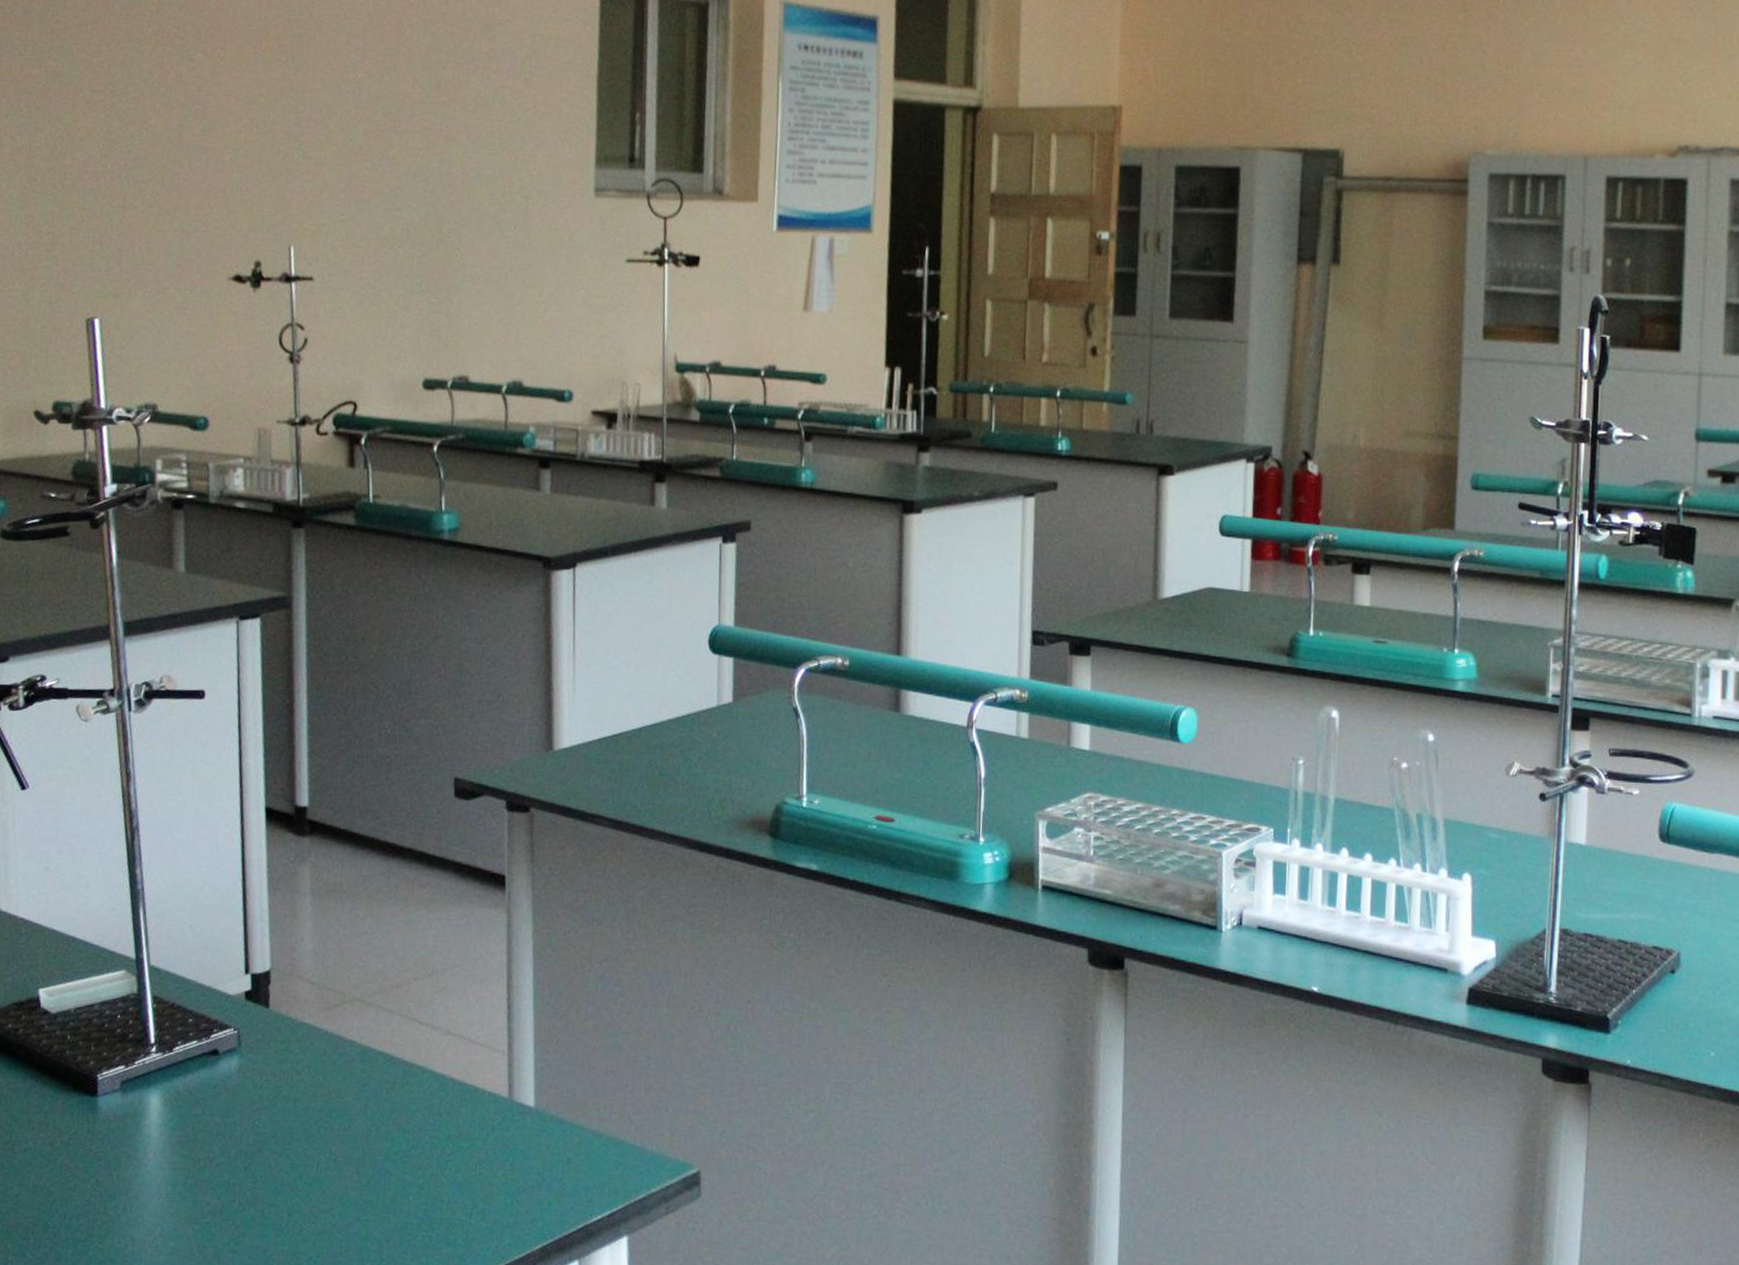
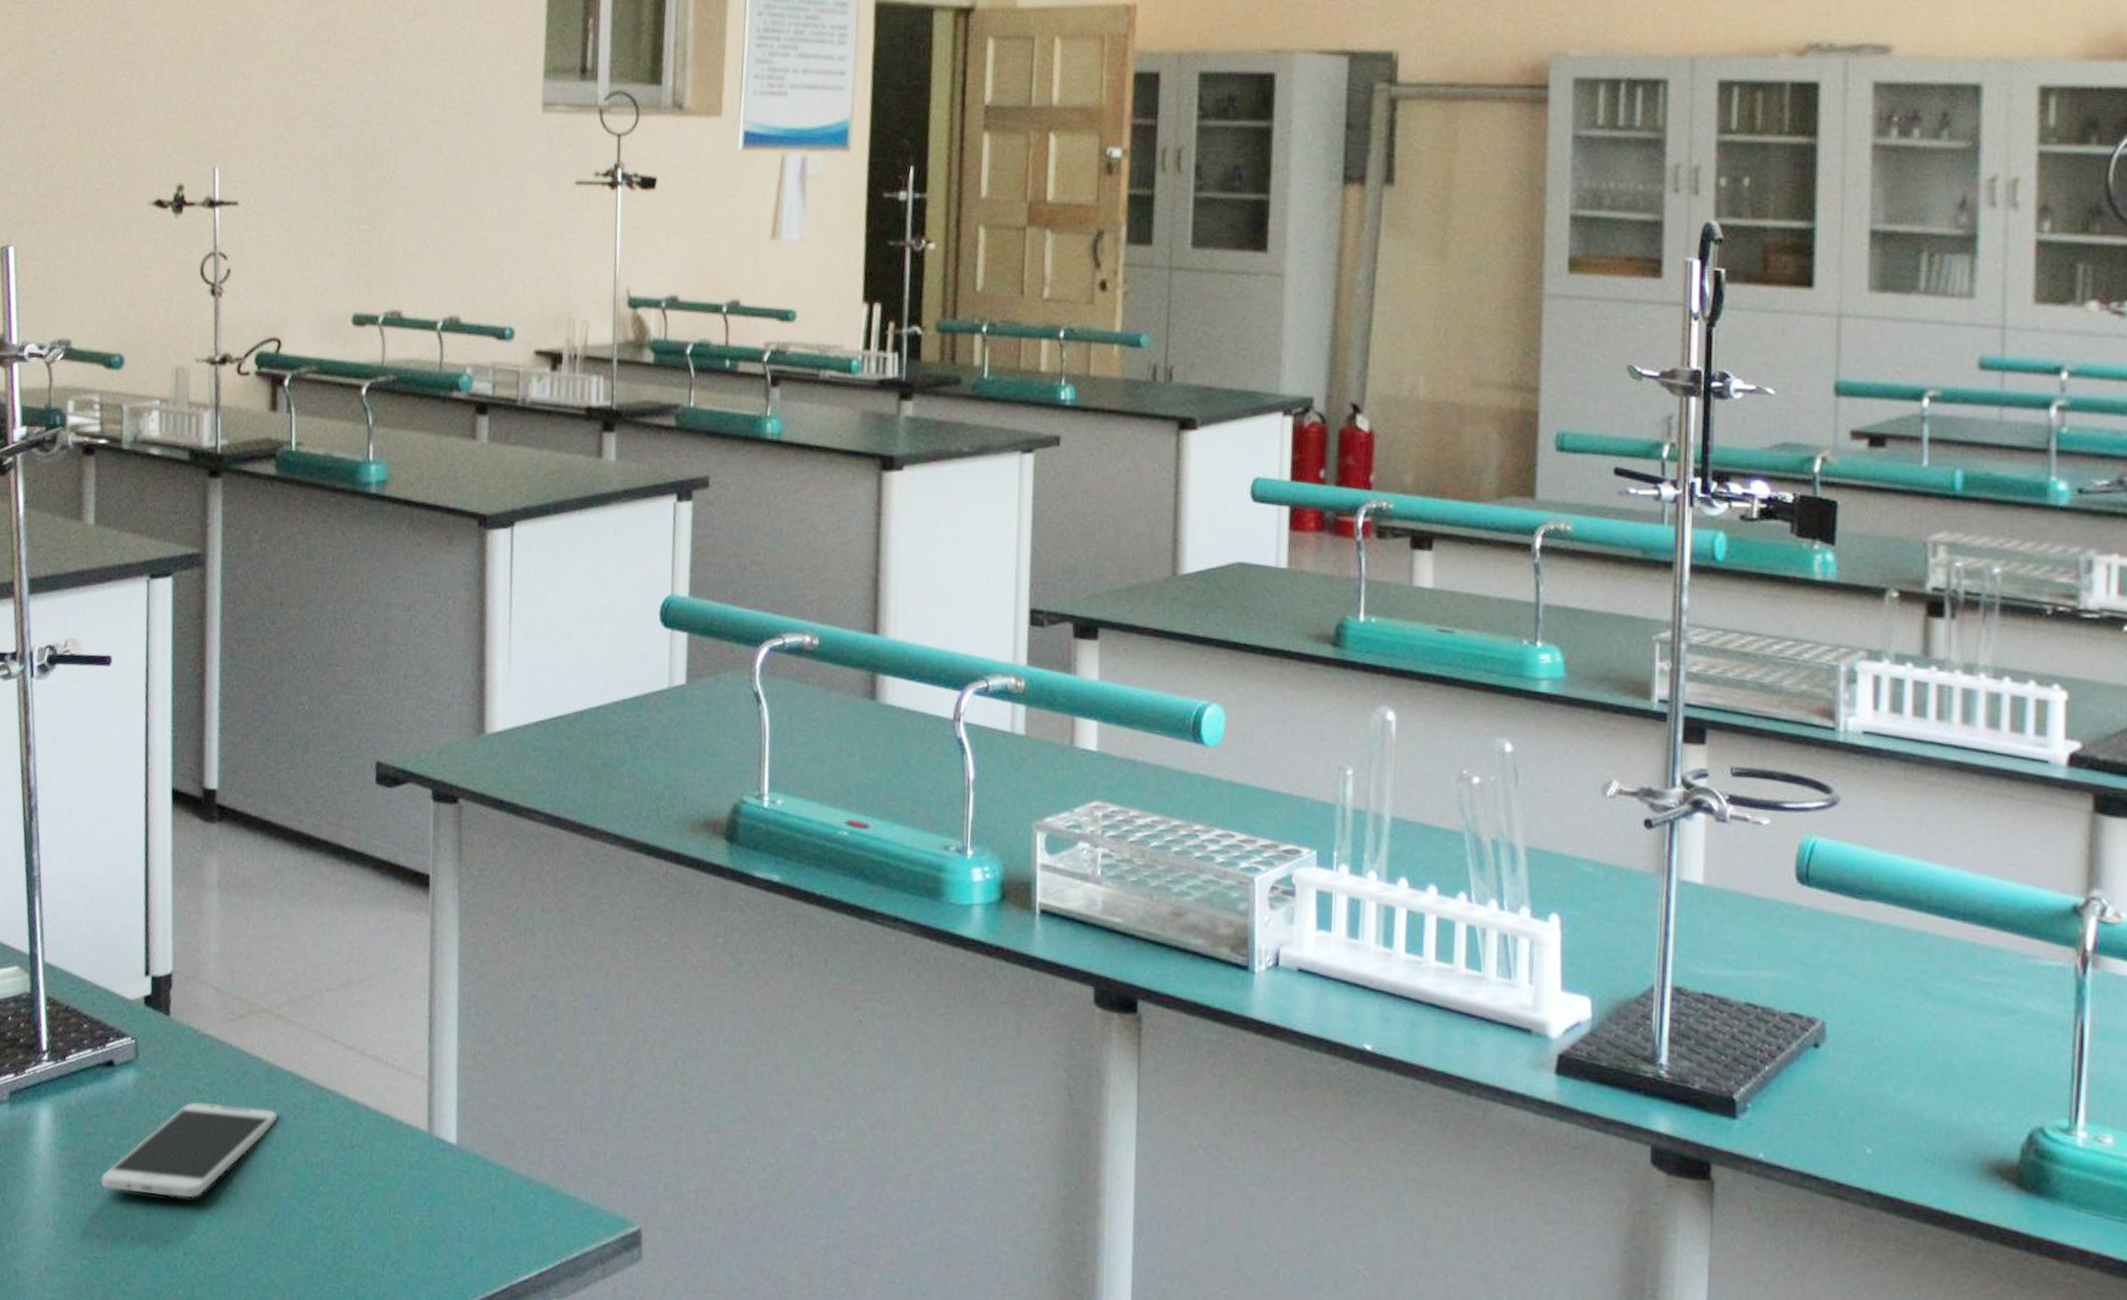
smartphone: none [209,1082,371,1166] -> present [101,1102,277,1198]

